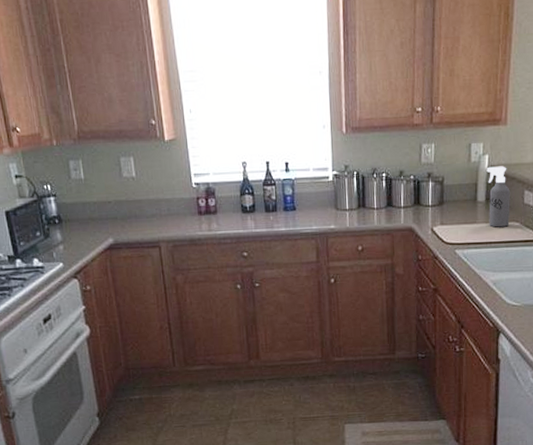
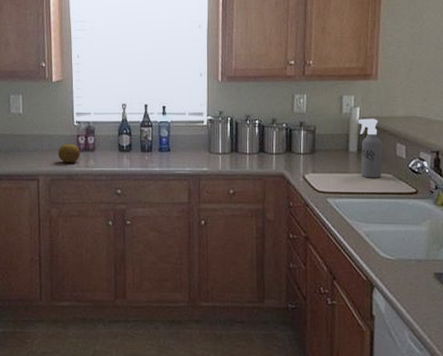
fruit: none [178,206,202,227] -> present [58,143,80,163]

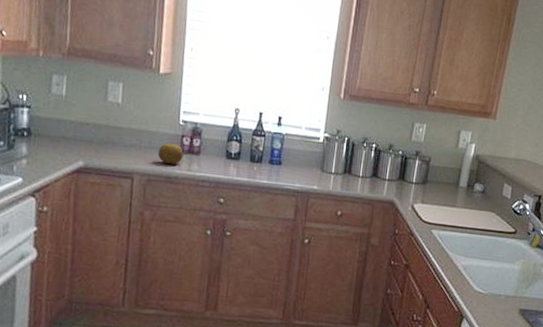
spray bottle: present [358,118,383,178] -> none [467,155,491,215]

